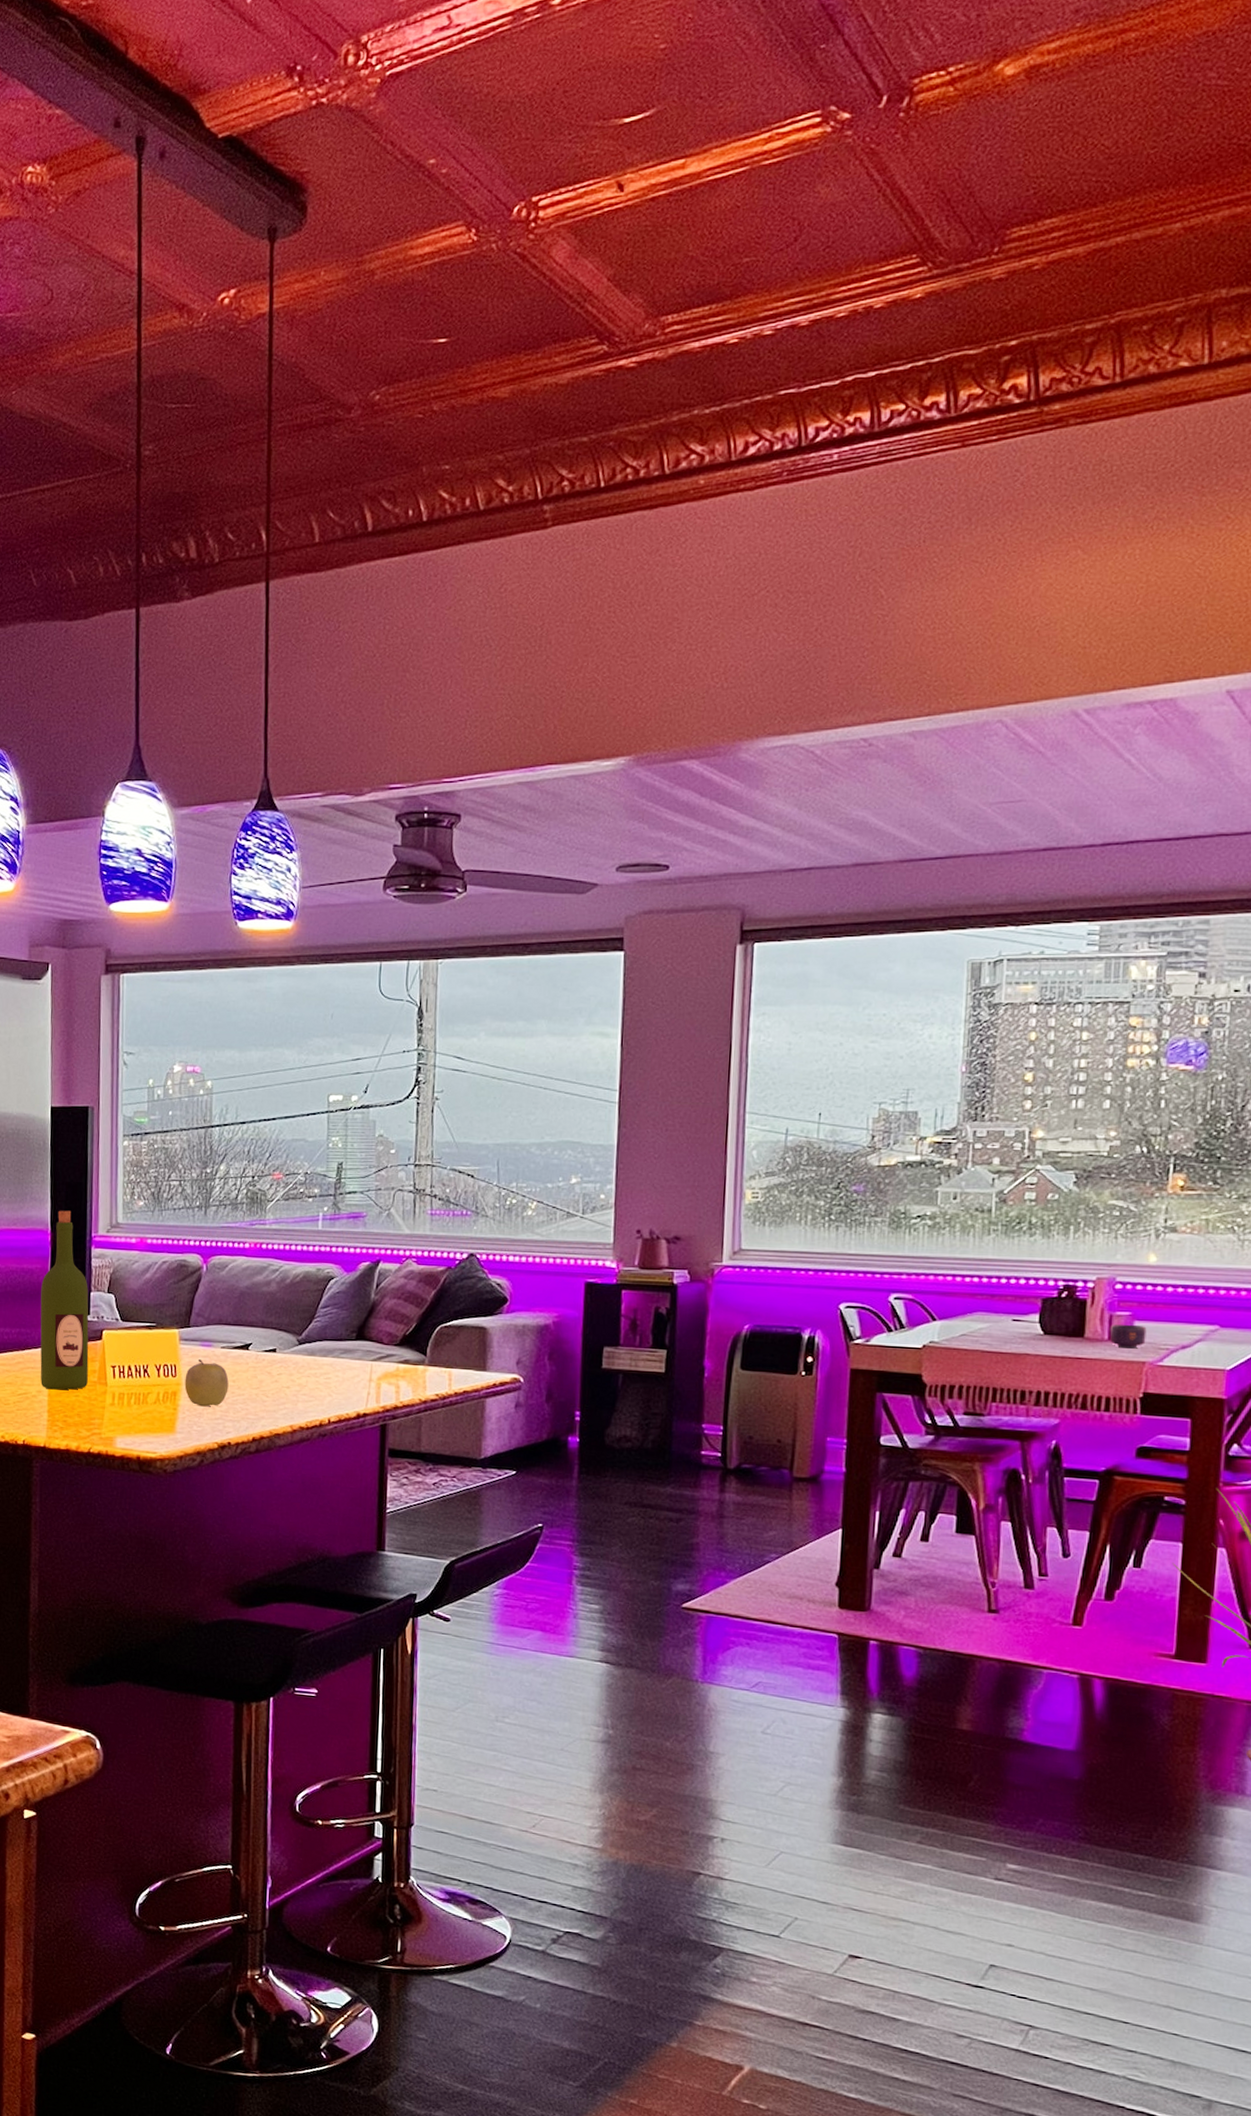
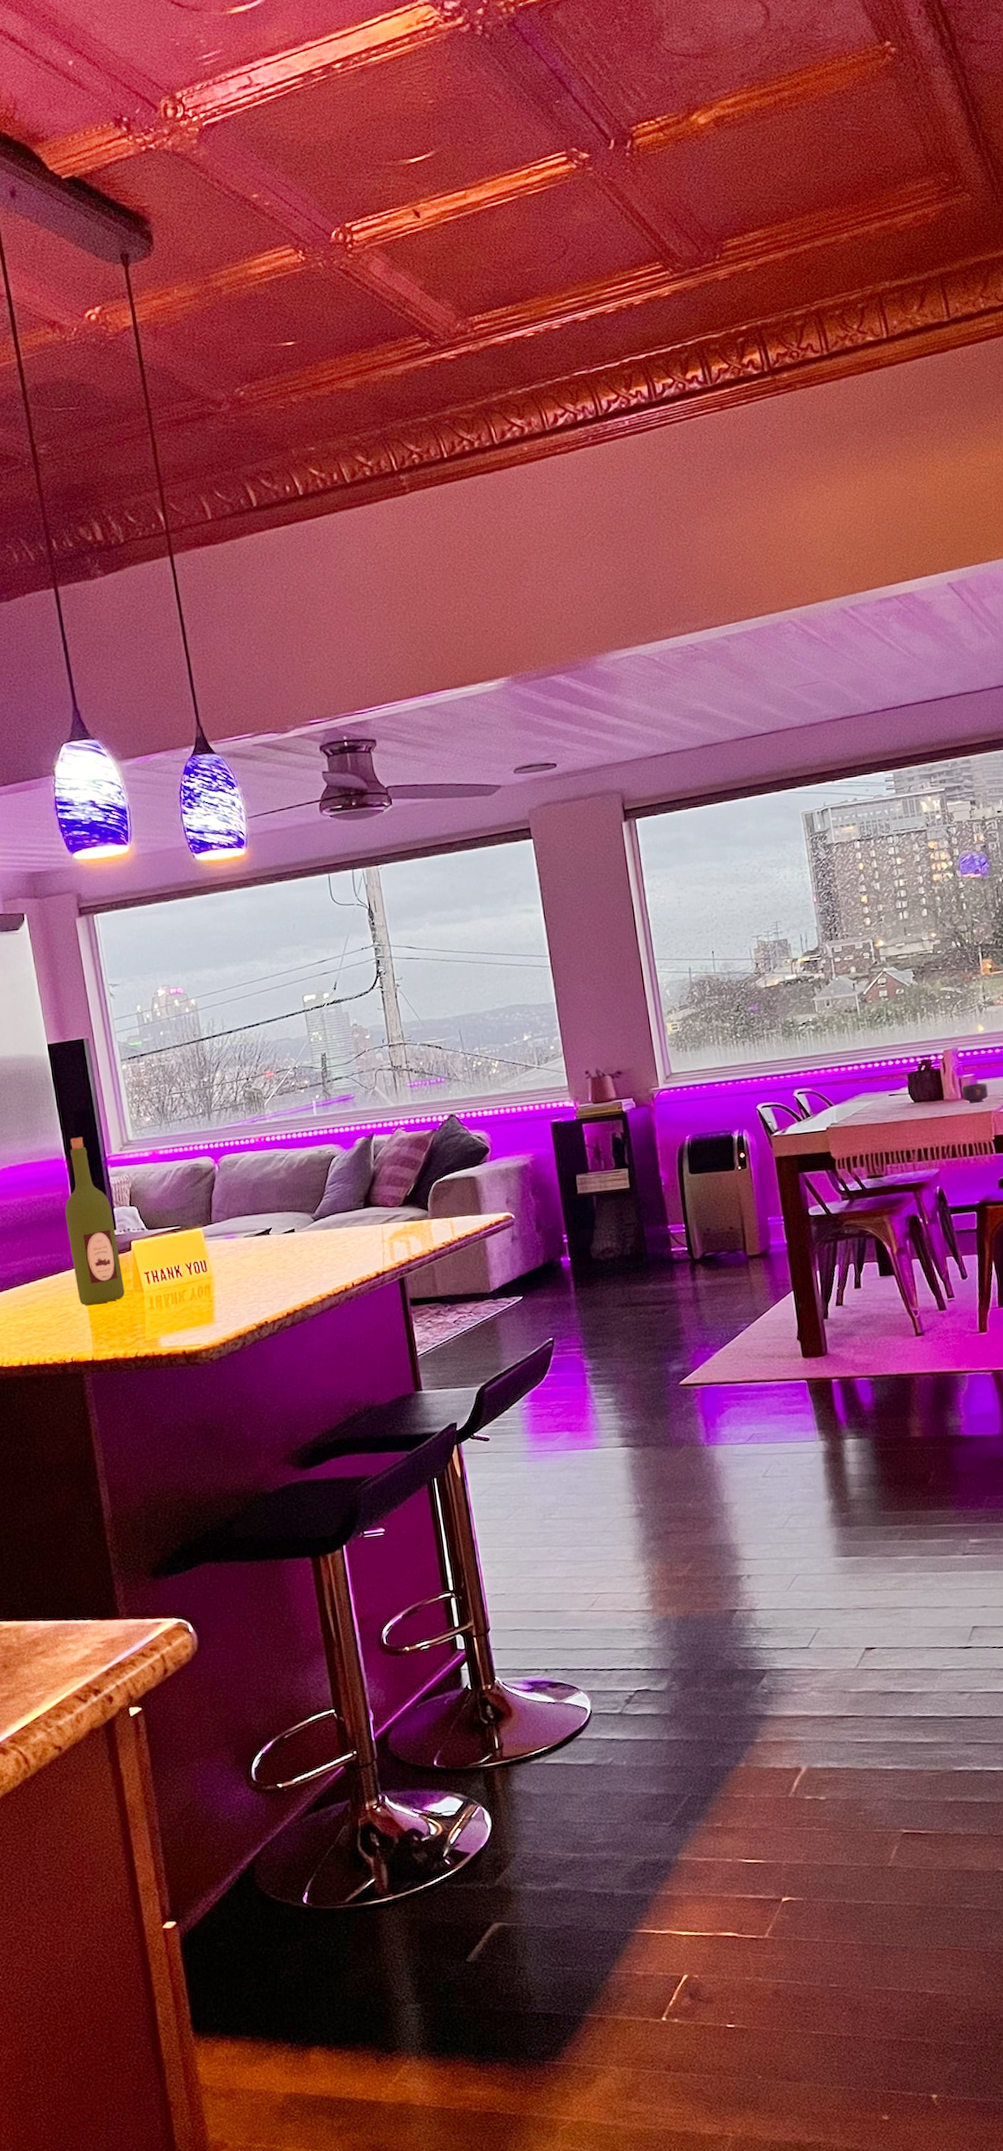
fruit: present [184,1359,229,1407] -> none [215,1251,258,1294]

